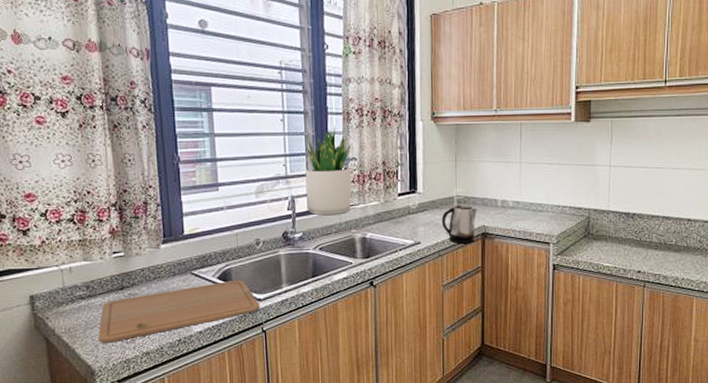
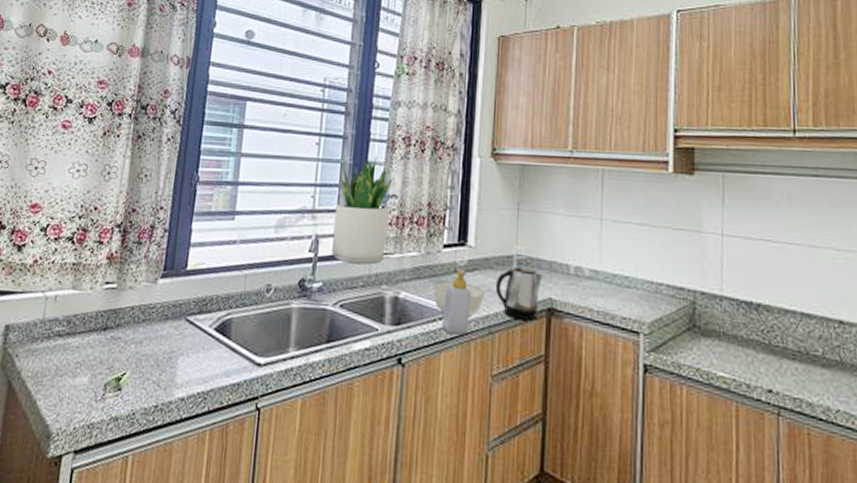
chopping board: present [98,280,260,343] -> none [65,334,258,398]
bowl: none [393,221,434,247] -> present [433,281,485,318]
soap bottle: none [401,211,424,260] -> present [441,269,472,335]

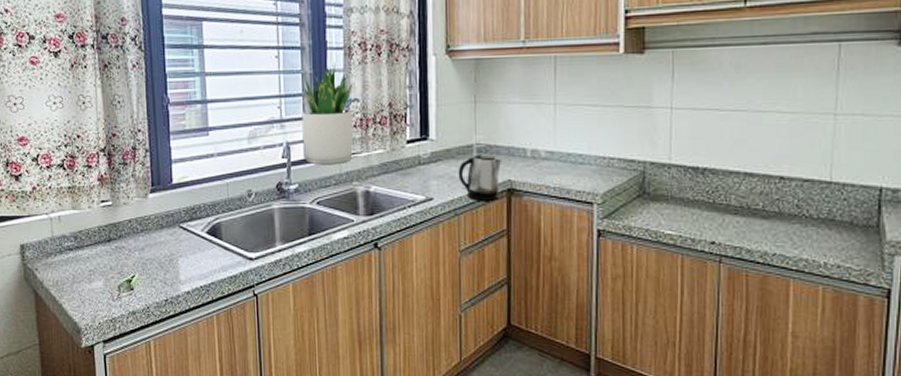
bowl: present [433,281,485,318] -> none [401,173,449,204]
soap bottle: present [441,269,472,335] -> none [411,161,437,219]

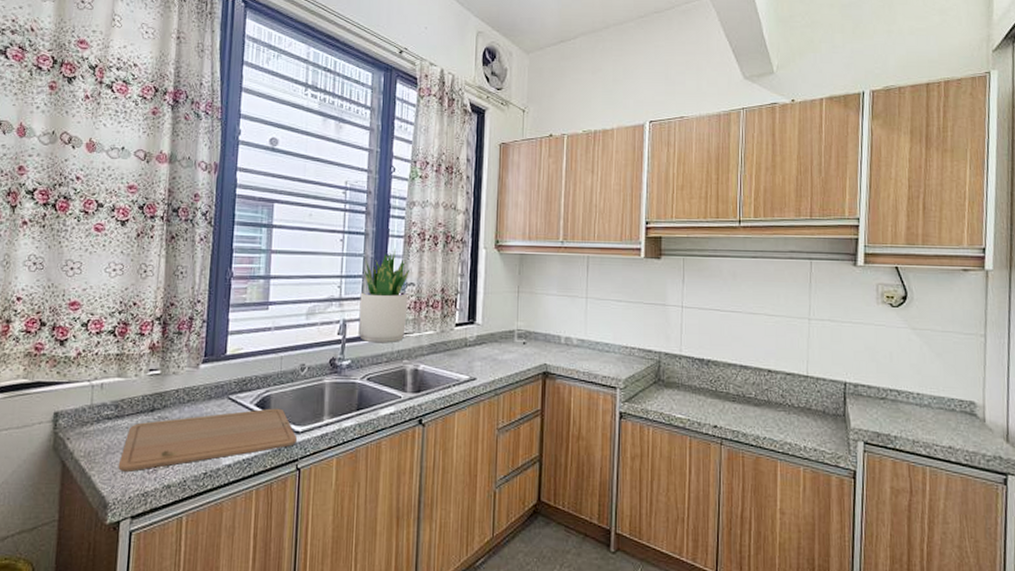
chopping board: none [85,235,251,299] -> present [118,408,297,472]
kettle: present [458,154,502,202] -> none [500,339,540,384]

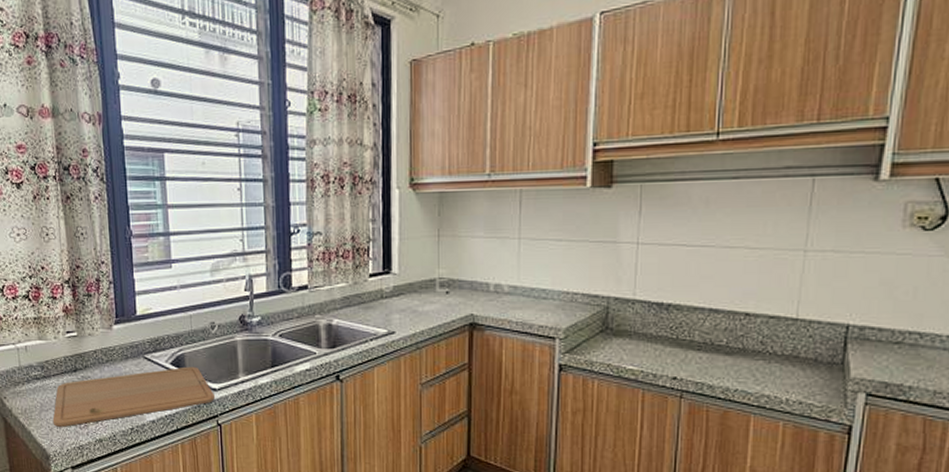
planter: present [359,247,411,343] -> none [264,193,316,298]

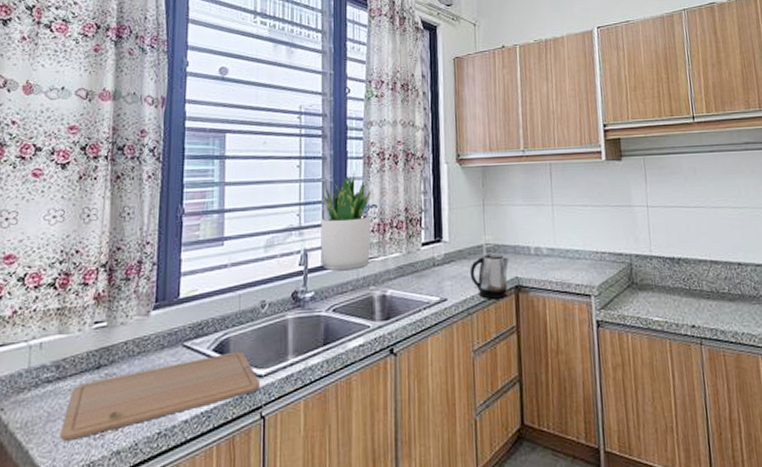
planter: none [264,193,316,298] -> present [321,169,372,271]
kettle: none [420,288,465,336] -> present [469,253,510,300]

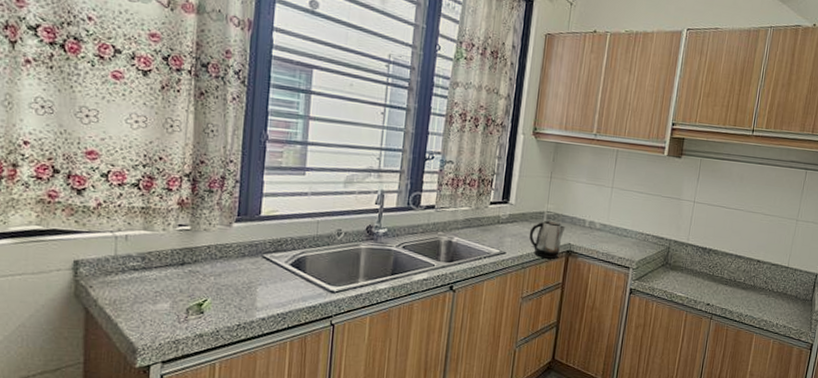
chopping board: present [60,351,260,441] -> none [147,268,332,321]
planter: present [321,169,372,271] -> none [397,125,451,215]

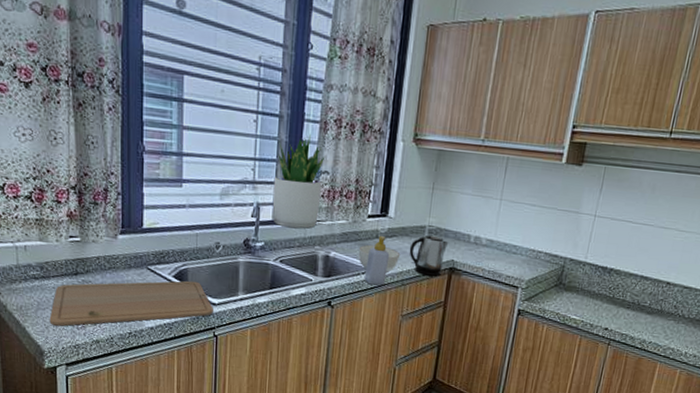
chopping board: none [147,268,332,321] -> present [49,280,213,326]
planter: none [397,125,451,215] -> present [272,133,326,229]
bowl: none [480,229,521,257] -> present [358,244,401,274]
soap bottle: none [485,221,511,269] -> present [364,235,390,286]

